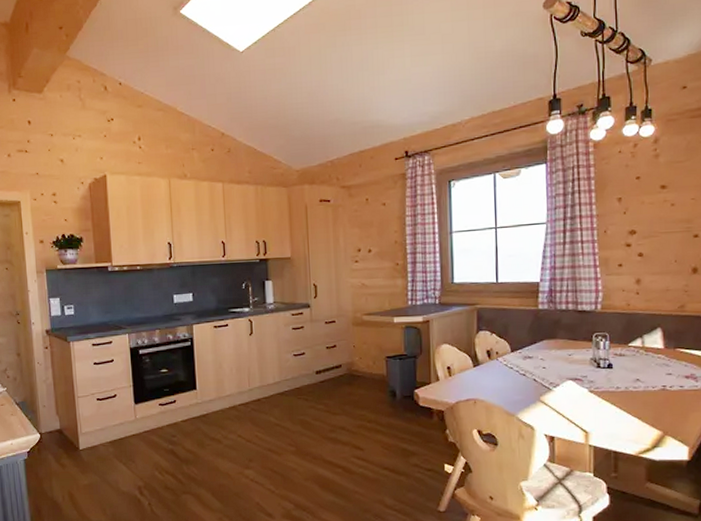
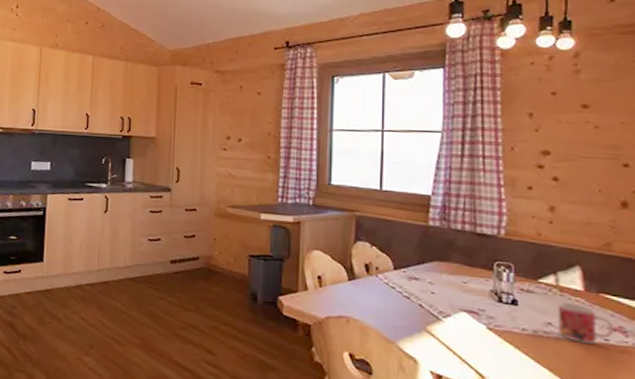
mug: none [644,360,687,392] -> present [557,302,613,344]

